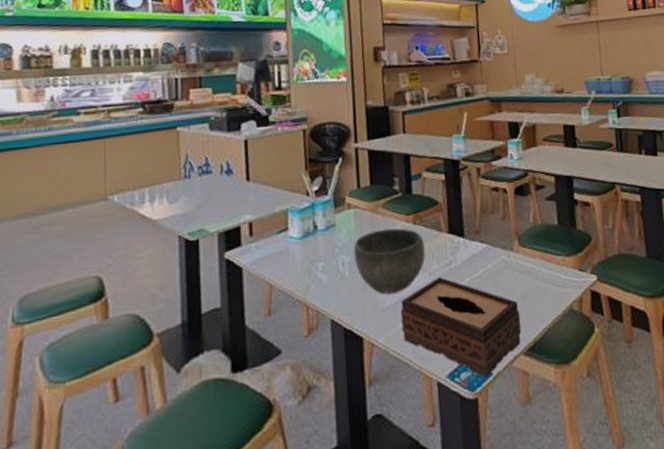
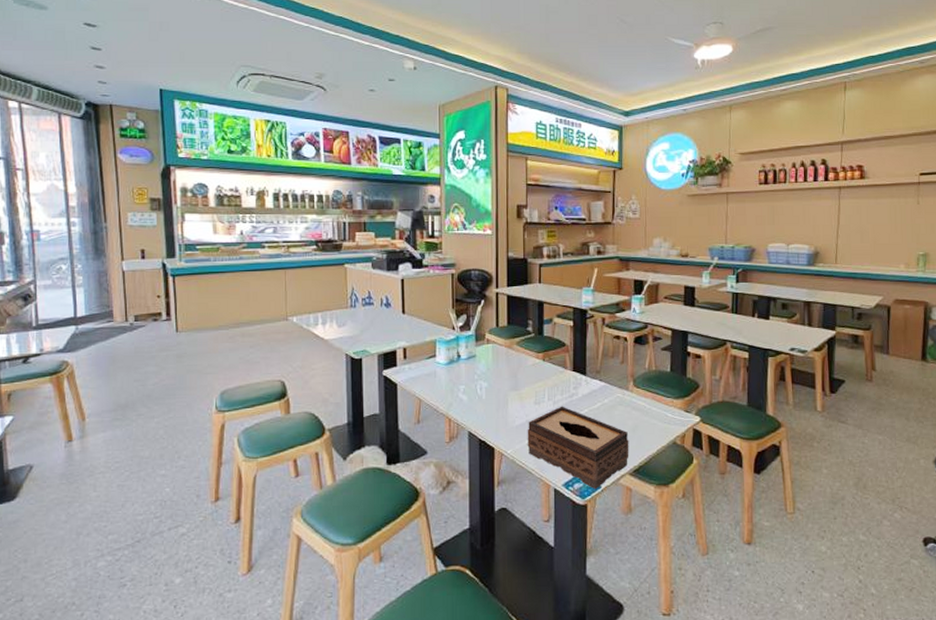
bowl: present [353,228,426,295] -> none [490,362,551,416]

